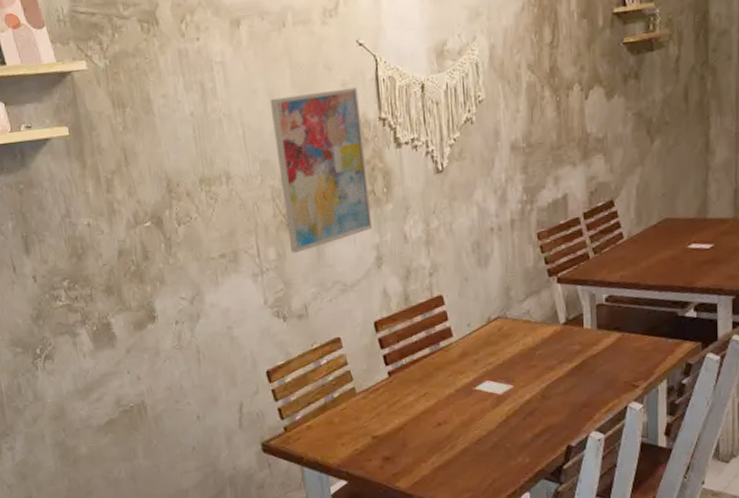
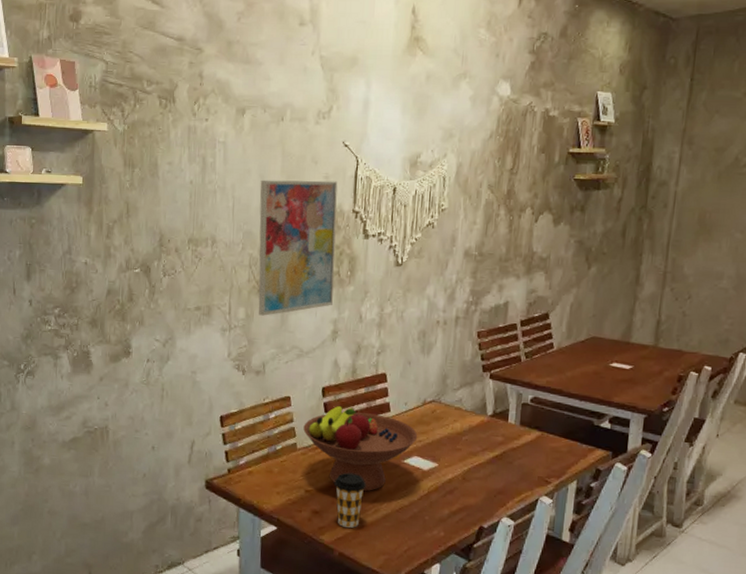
fruit bowl: none [360,338,487,428] -> present [303,405,418,492]
coffee cup: none [402,409,438,470] -> present [334,472,367,528]

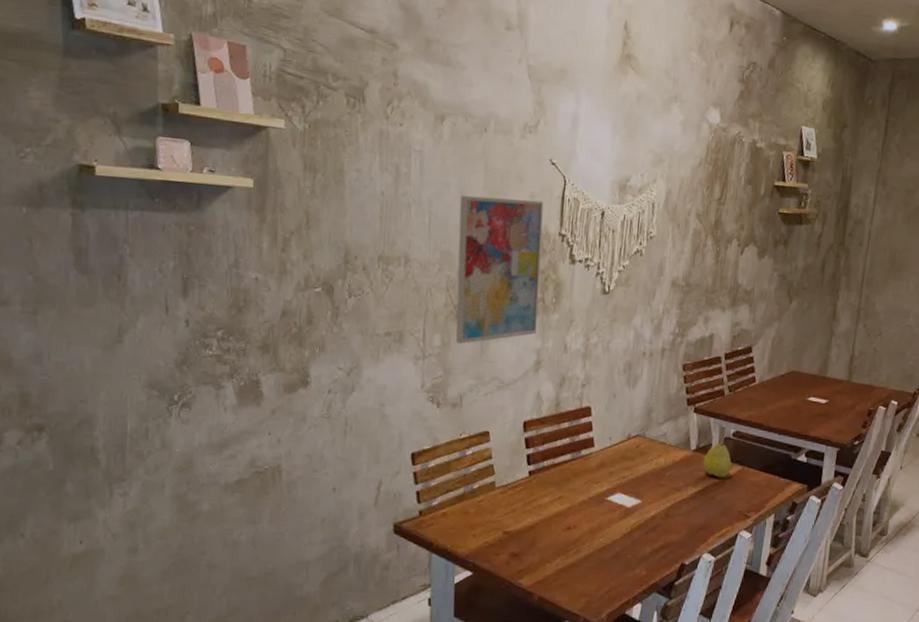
fruit bowl: present [303,405,418,492] -> none [502,440,622,532]
coffee cup: present [334,472,367,528] -> none [534,511,568,570]
fruit: none [500,407,530,444] -> present [702,441,732,478]

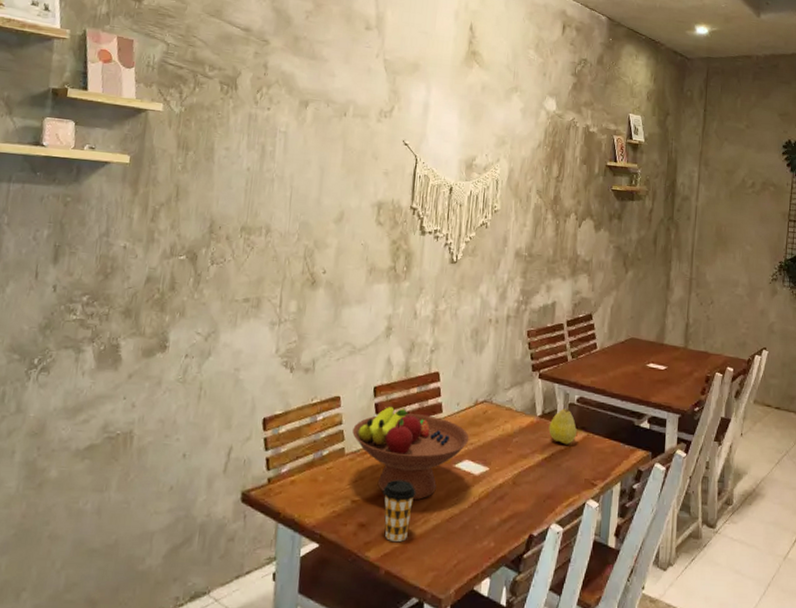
wall art: present [455,195,544,344] -> none [310,171,397,310]
fruit bowl: none [502,440,622,532] -> present [352,406,470,500]
coffee cup: none [534,511,568,570] -> present [383,479,417,542]

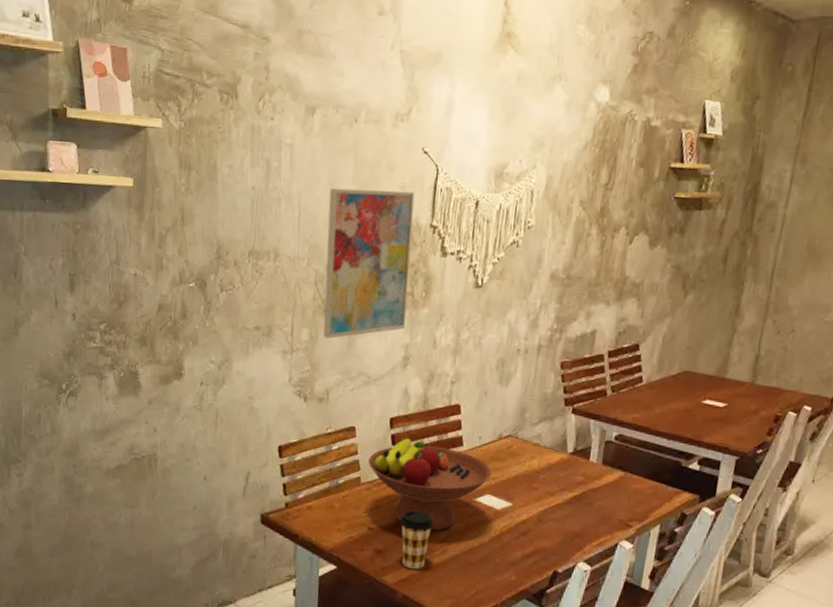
wall art: none [310,171,397,310] -> present [323,188,415,339]
fruit: present [548,407,577,445] -> none [580,445,613,484]

